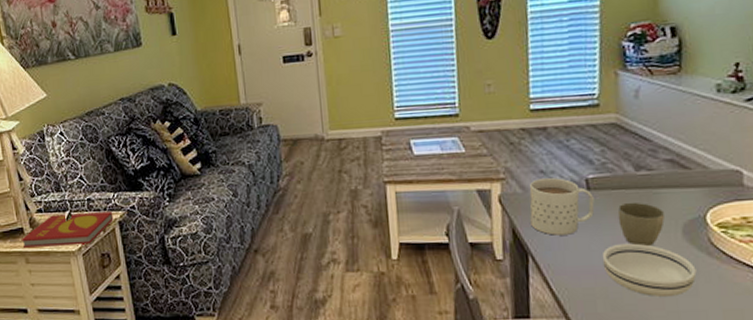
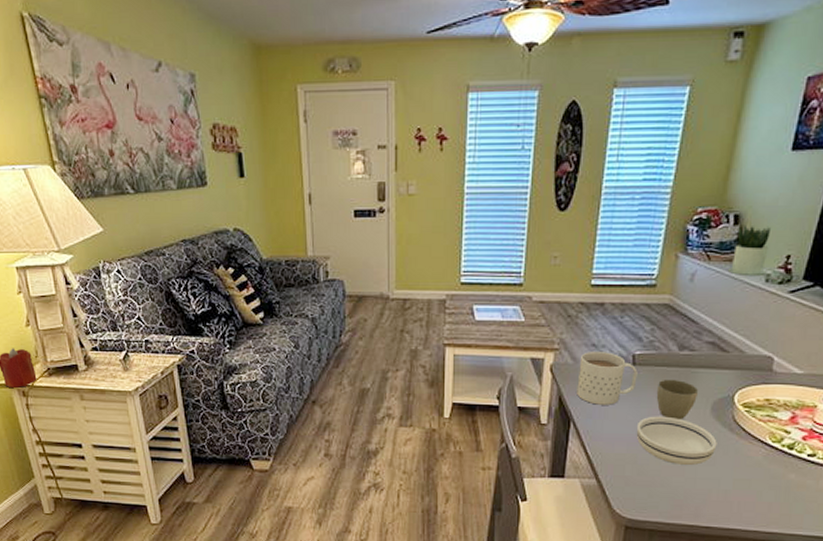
book: present [21,212,114,249] -> none [75,354,172,386]
planter: none [673,36,717,88] -> present [727,224,770,277]

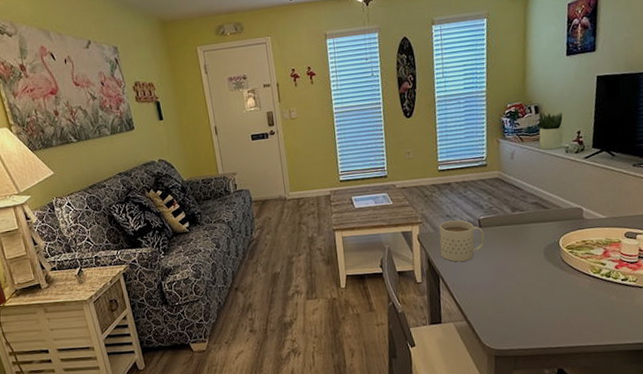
bowl: present [636,416,717,465] -> none [490,264,553,301]
cup: present [656,379,699,421] -> none [500,234,533,266]

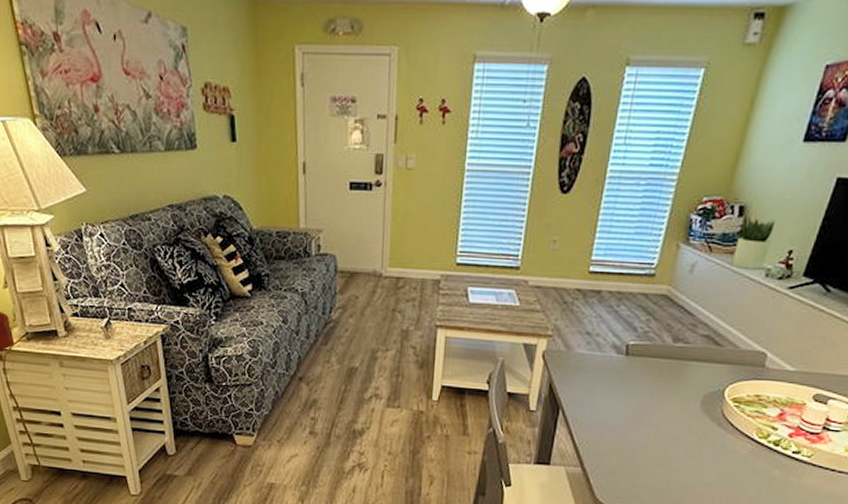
mug: present [439,220,485,262] -> none [567,340,630,394]

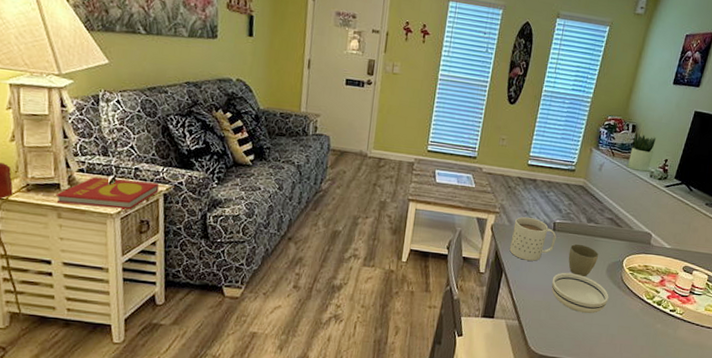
book: none [54,321,156,355] -> present [55,177,160,210]
mug: none [567,340,630,394] -> present [509,217,557,261]
bowl: none [624,407,704,457] -> present [551,272,609,313]
cup: none [647,370,690,413] -> present [568,244,599,277]

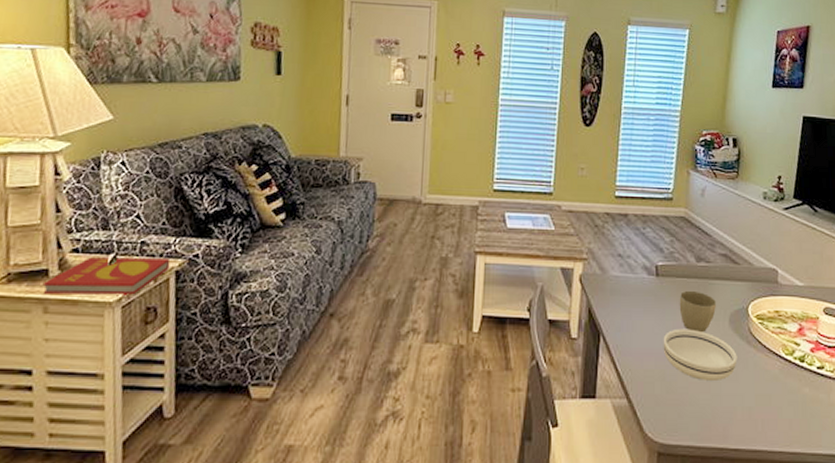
mug: present [509,217,557,261] -> none [605,262,661,317]
planter: present [625,133,656,173] -> none [731,147,764,194]

